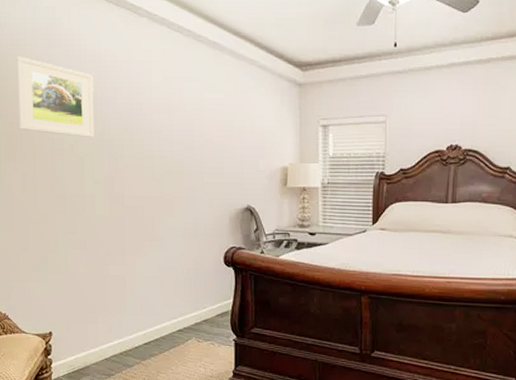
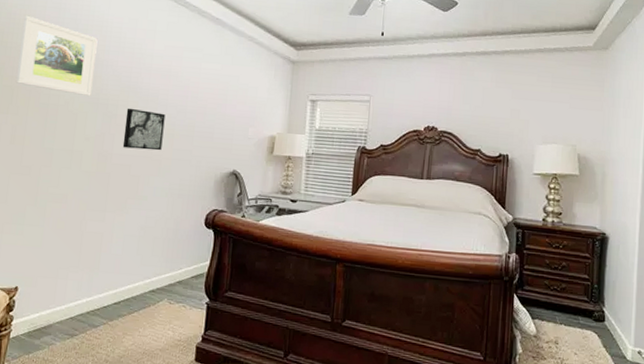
wall art: none [132,147,172,190] -> present [122,108,165,151]

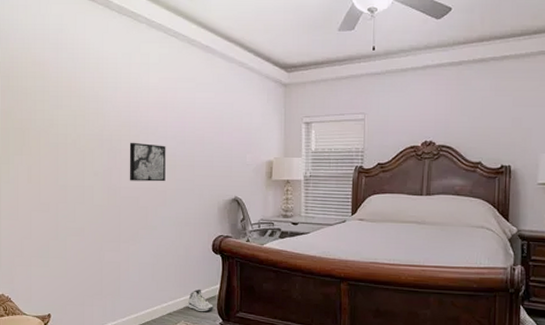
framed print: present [15,15,98,97] -> none [25,58,96,134]
sneaker: none [172,265,201,291] -> present [187,289,214,312]

